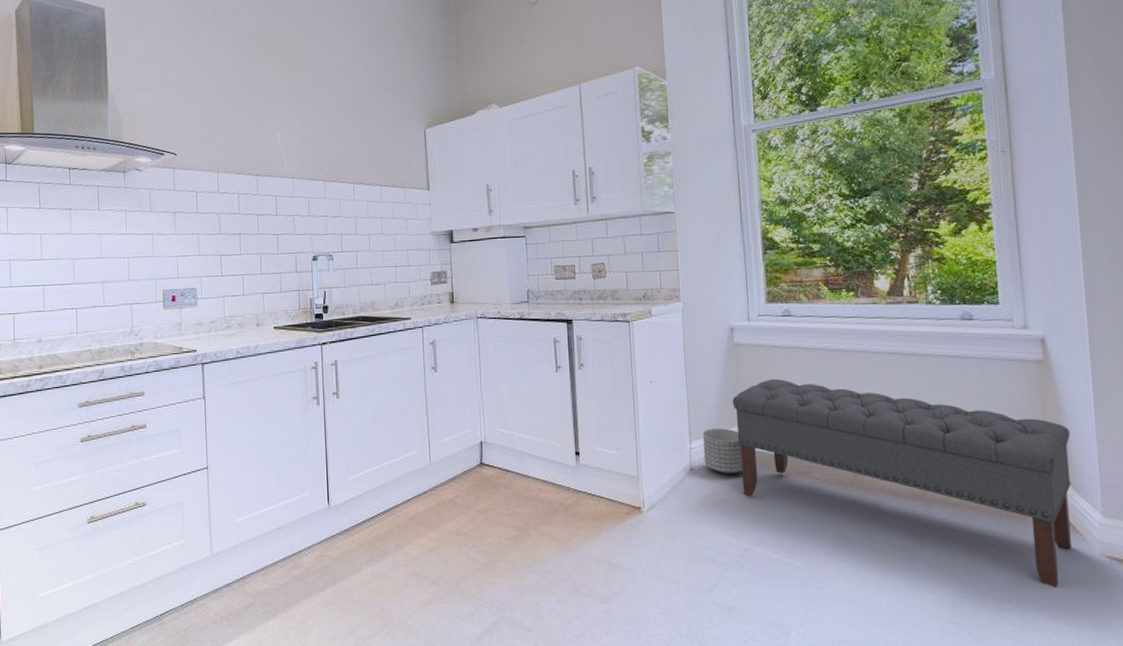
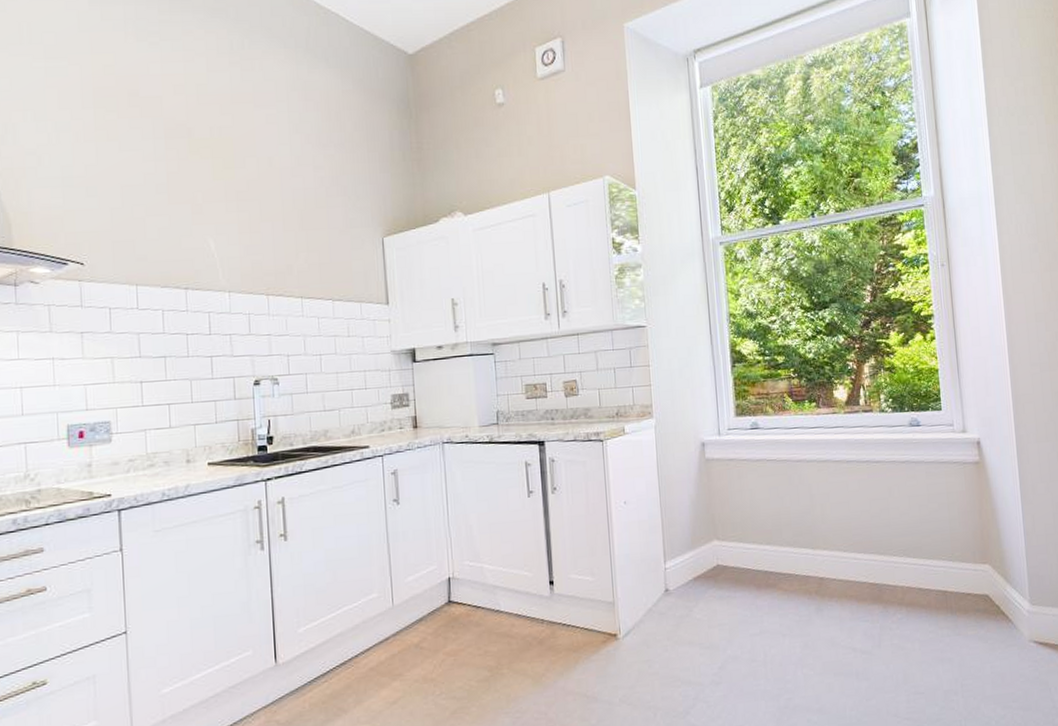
planter: present [702,428,743,474] -> none [676,545,716,593]
bench: present [732,378,1072,587] -> none [705,492,1006,675]

